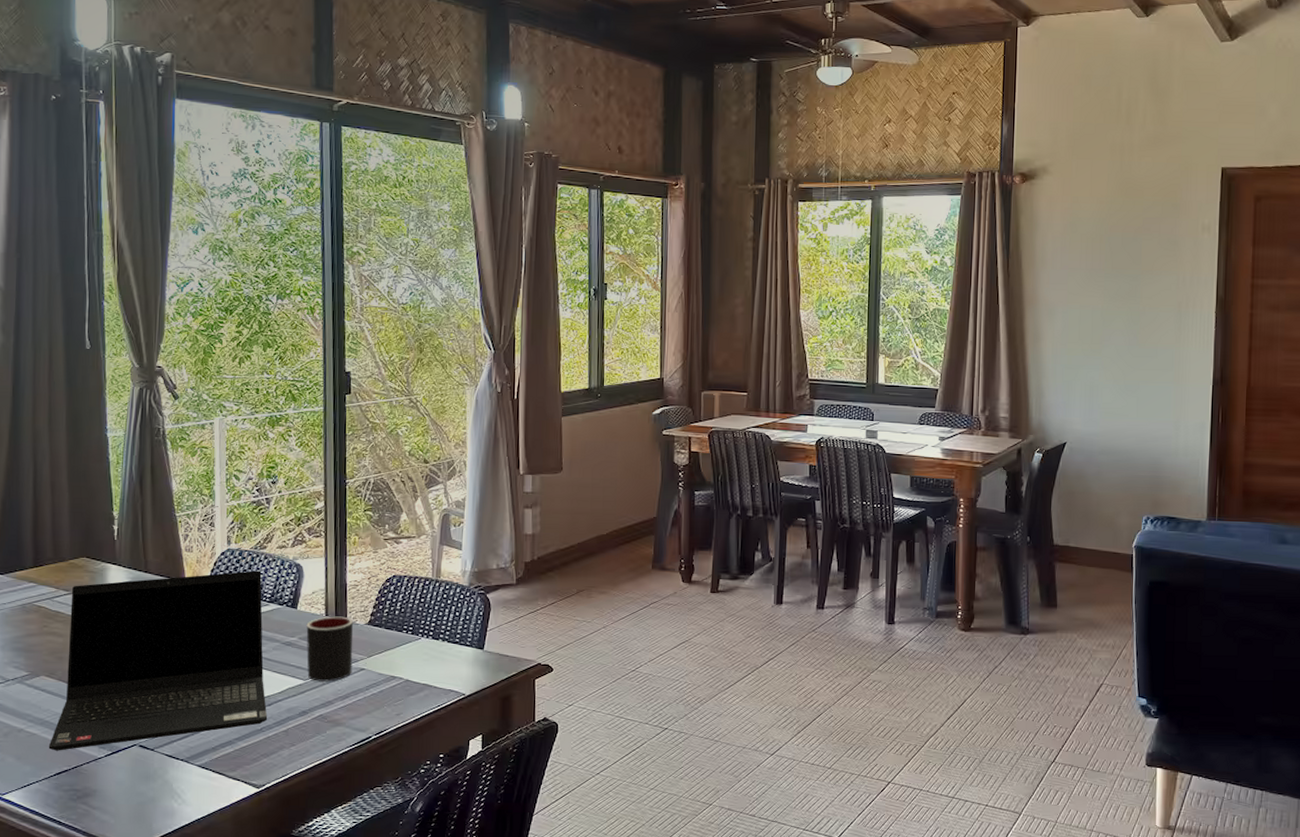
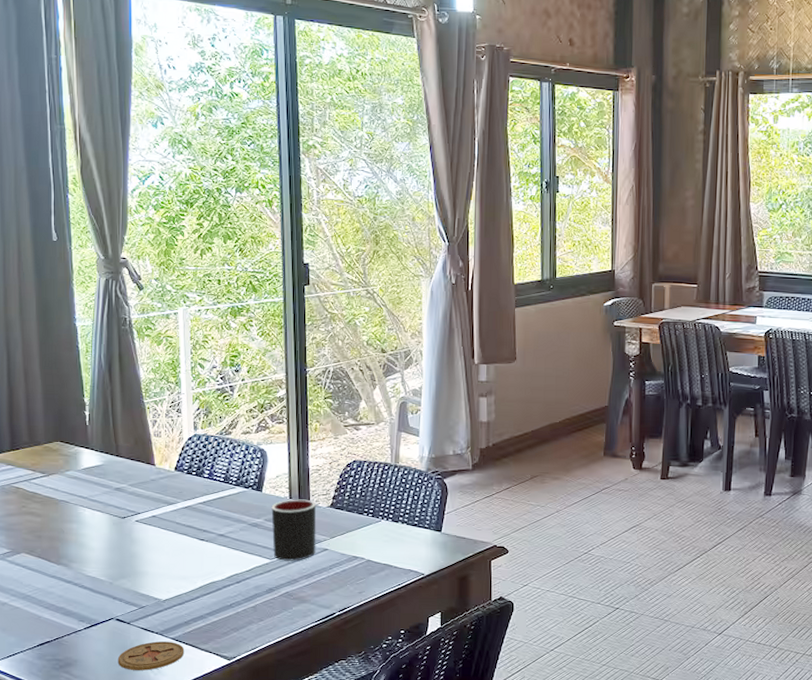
laptop computer: present [48,570,268,751] -> none [31,455,237,624]
coaster: none [139,769,211,801] -> present [117,641,185,671]

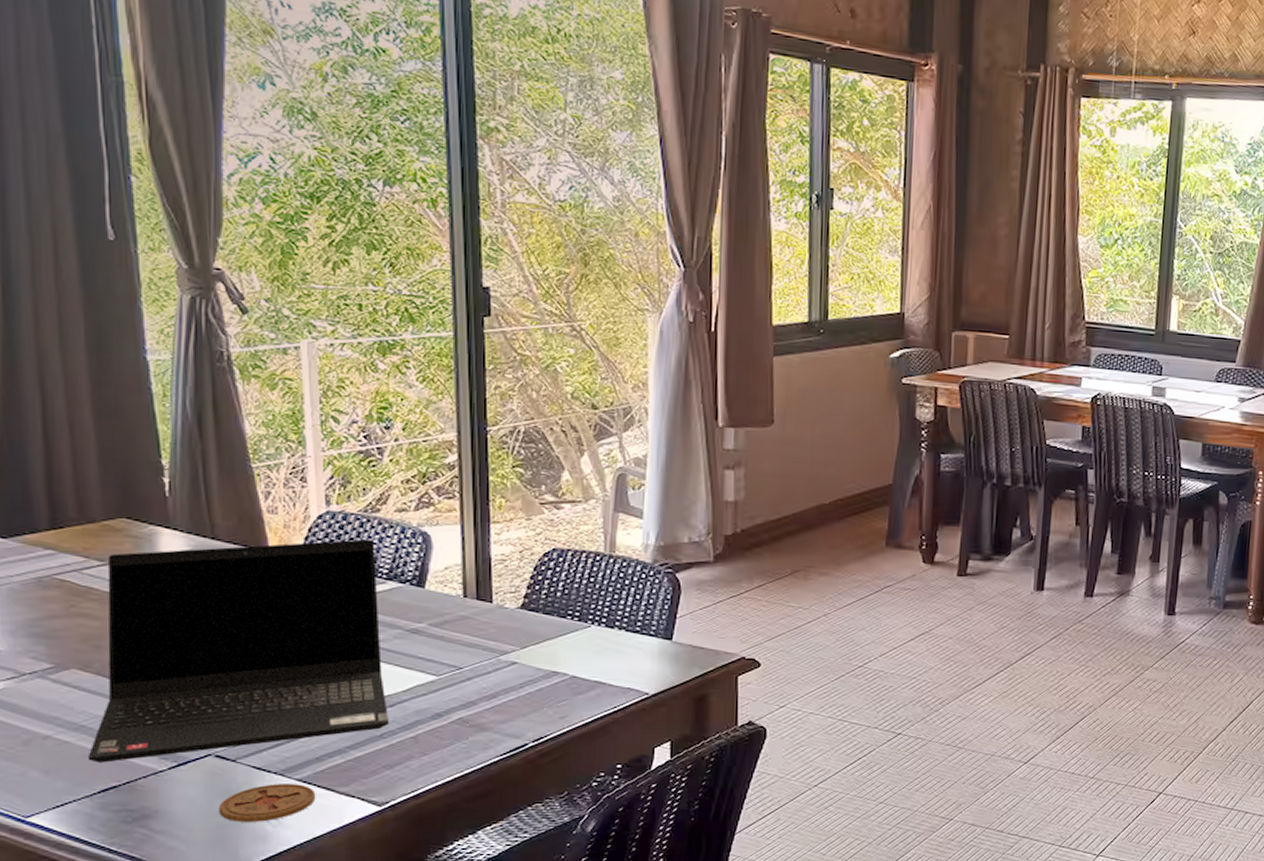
laptop computer: none [31,455,237,624] -> present [87,539,390,763]
mug: present [271,499,316,561] -> none [438,598,501,678]

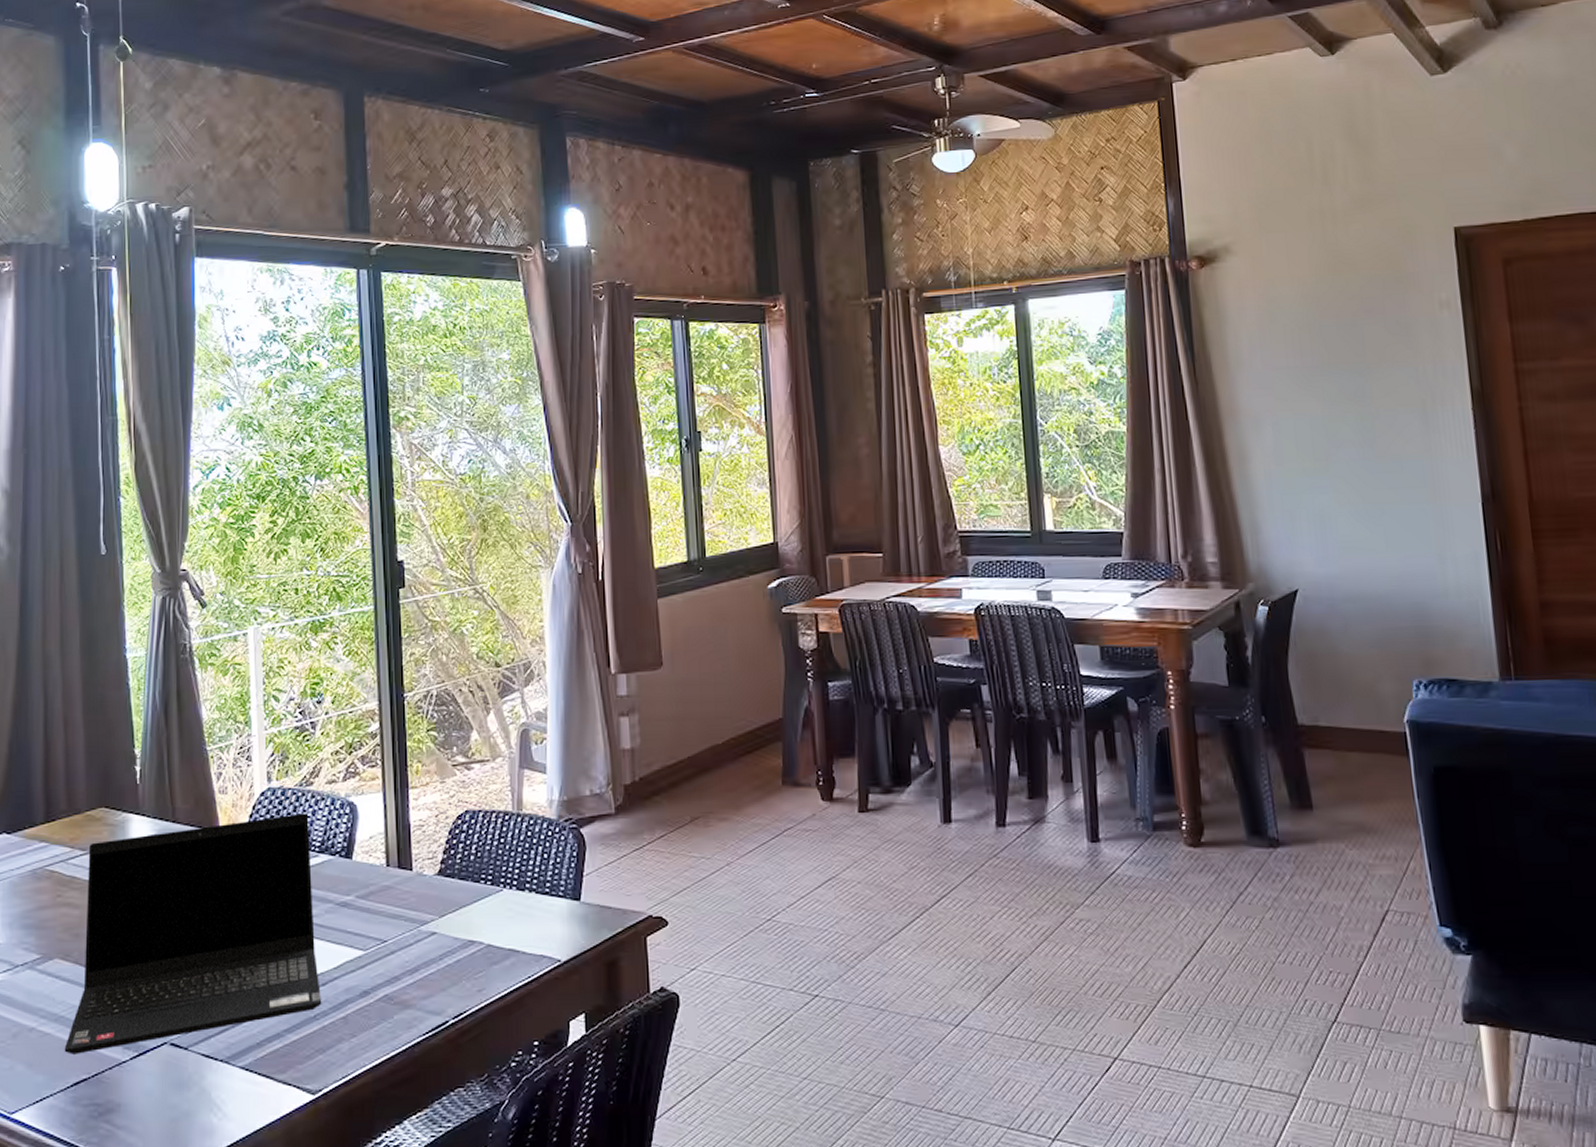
coaster: present [218,784,316,822] -> none [171,1072,257,1115]

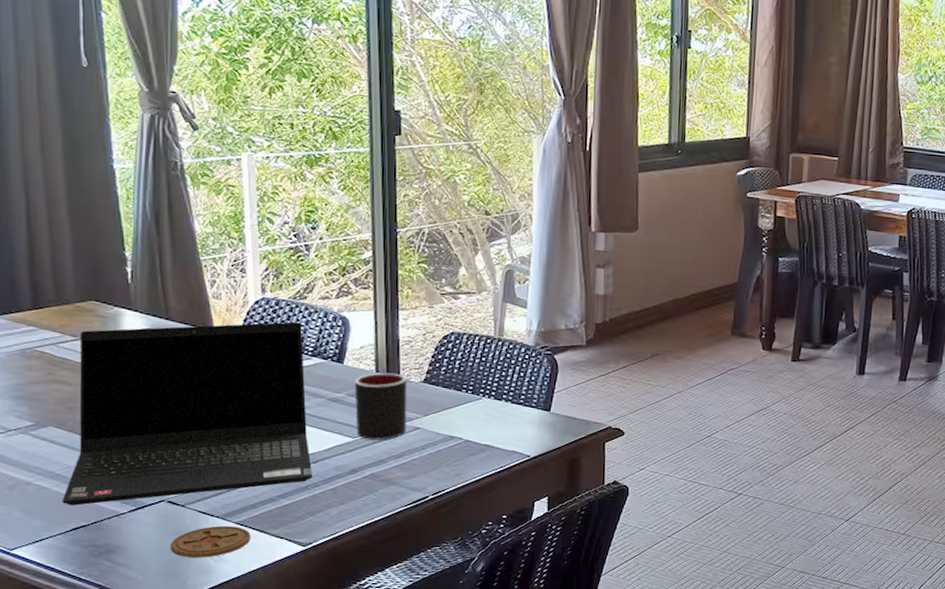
coaster: none [171,1072,257,1115] -> present [170,526,251,558]
mug: none [364,866,422,952] -> present [354,372,407,440]

